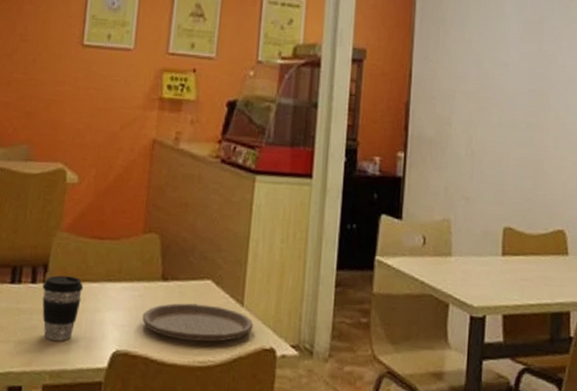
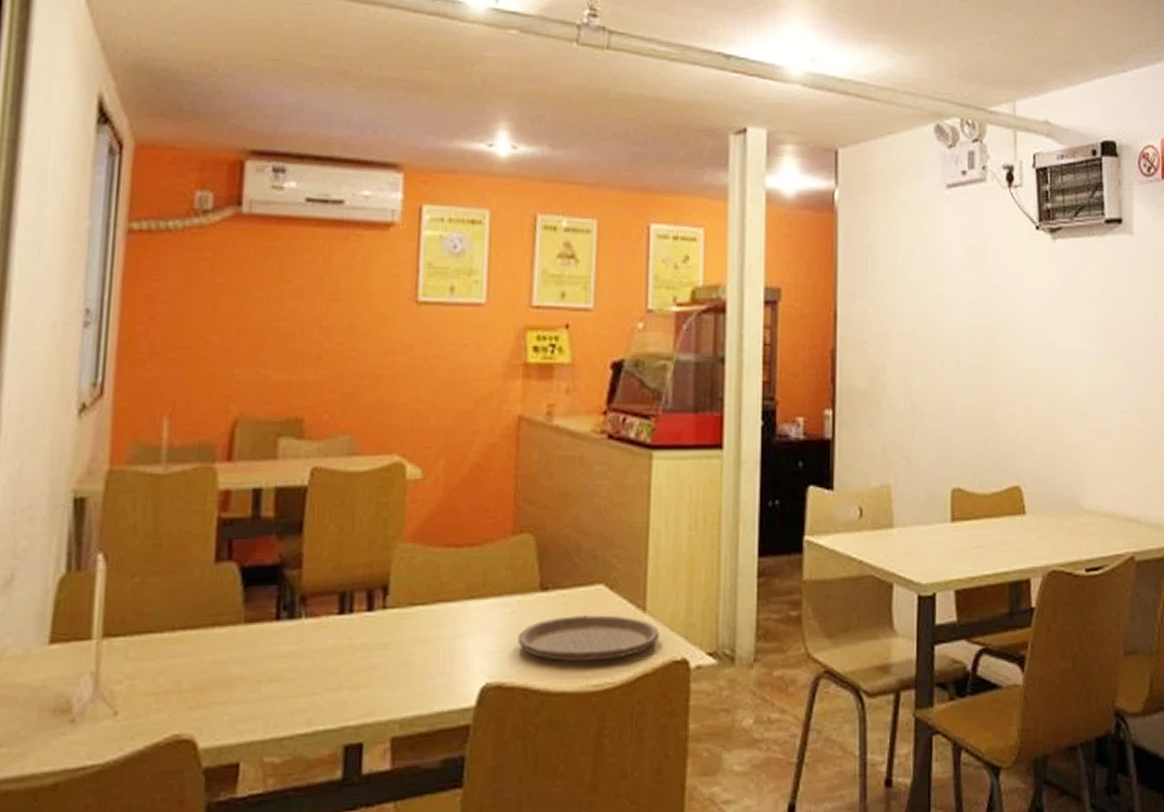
coffee cup: present [42,275,84,341] -> none [382,597,438,681]

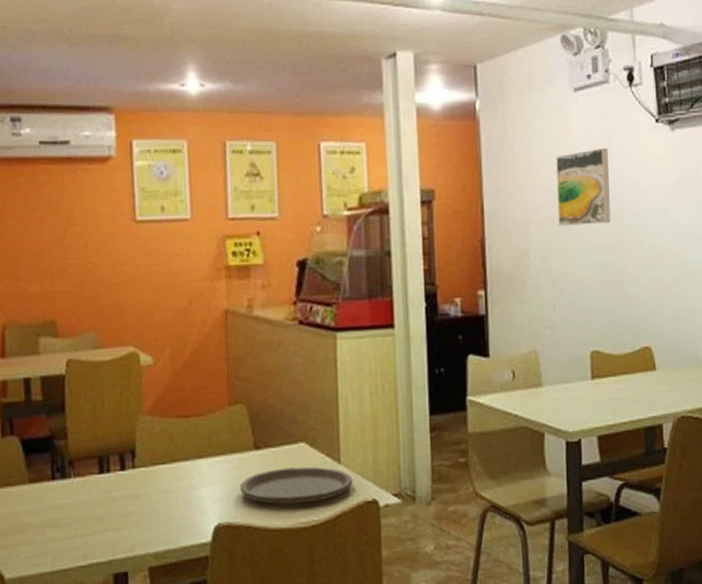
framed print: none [922,254,982,341] -> present [556,148,611,226]

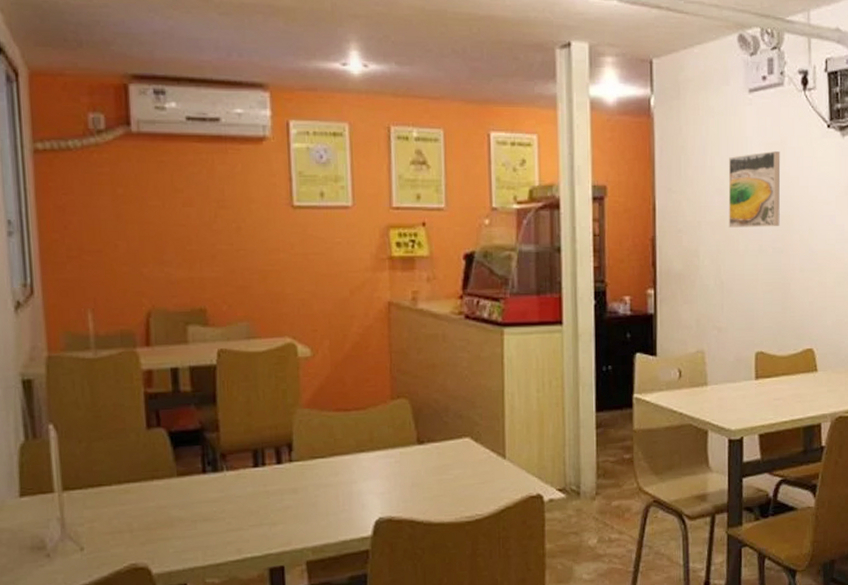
plate: present [240,467,353,505] -> none [402,462,518,499]

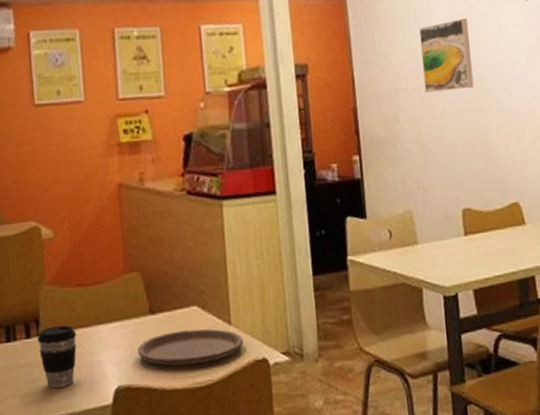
coffee cup: none [289,452,335,518] -> present [37,325,77,388]
plate: none [402,462,518,499] -> present [137,329,244,366]

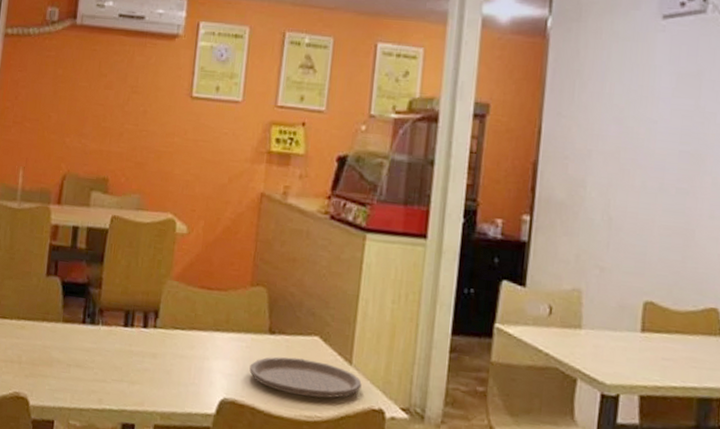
coffee cup: present [37,325,77,388] -> none [153,322,193,385]
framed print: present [419,19,474,93] -> none [624,82,696,165]

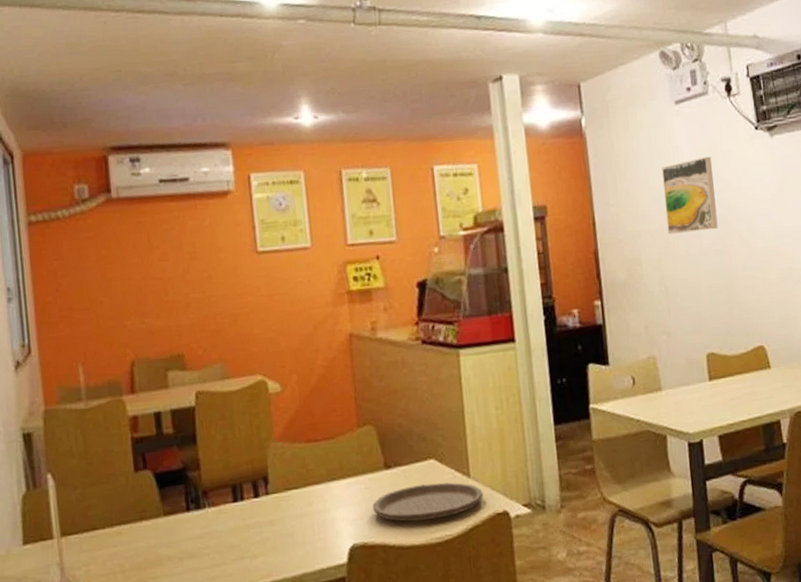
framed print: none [624,82,696,165] -> present [662,157,718,234]

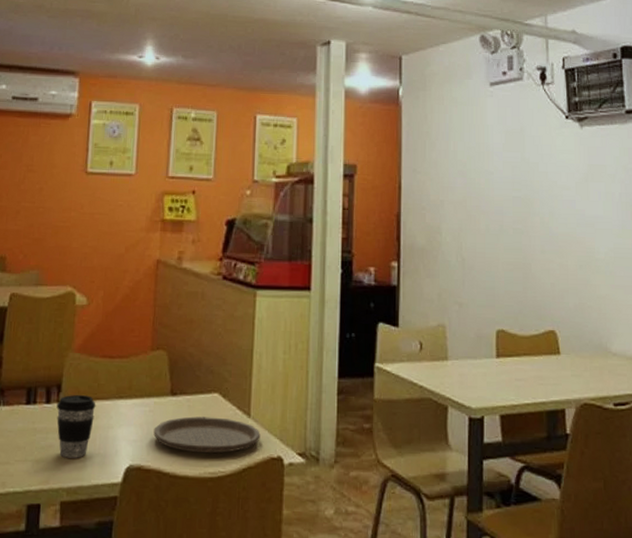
coffee cup: none [266,483,309,549] -> present [56,395,96,458]
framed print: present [662,157,718,234] -> none [470,139,521,209]

